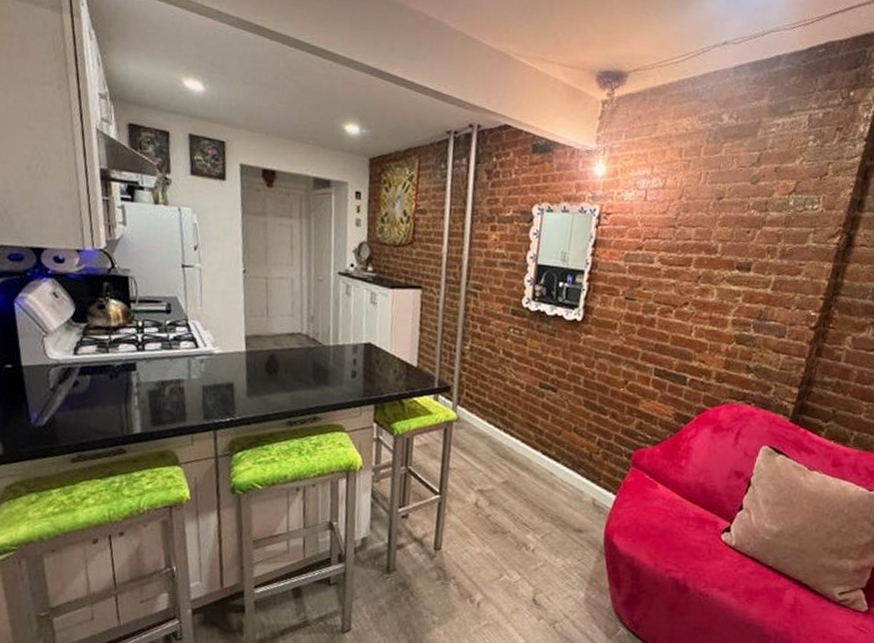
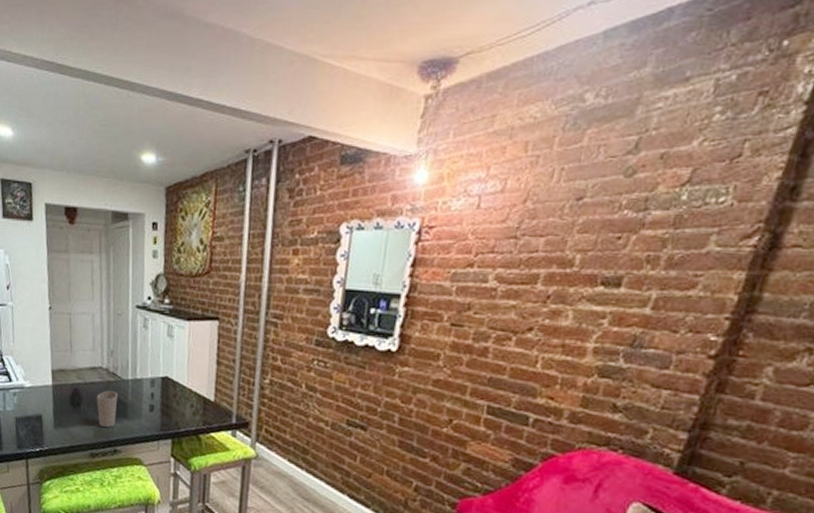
cup: none [294,357,318,394] -> present [96,390,117,427]

